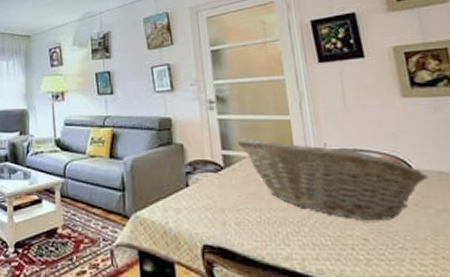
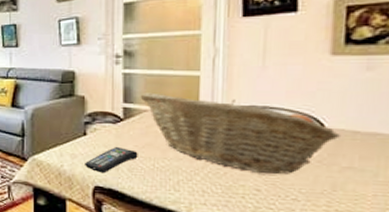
remote control: none [189,197,244,229] -> present [83,146,138,174]

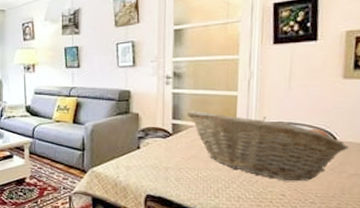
remote control: present [83,146,138,174] -> none [137,158,184,183]

